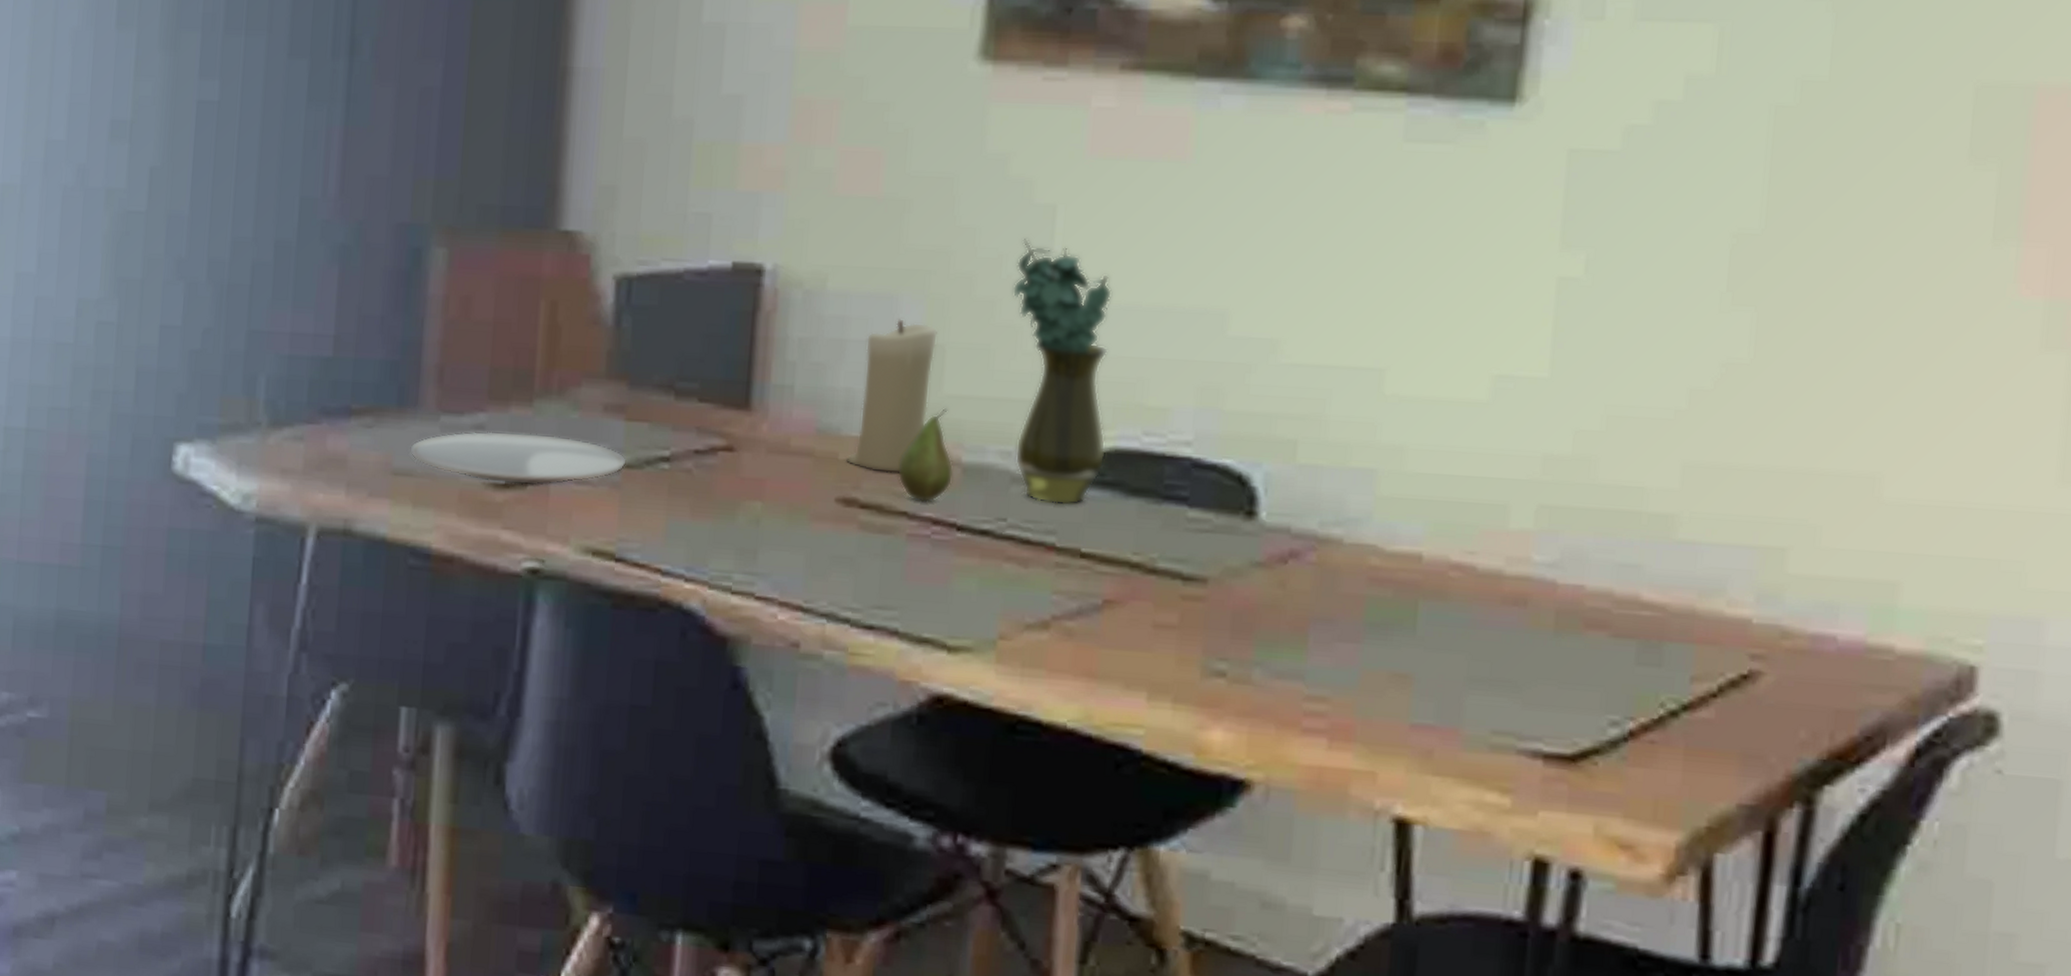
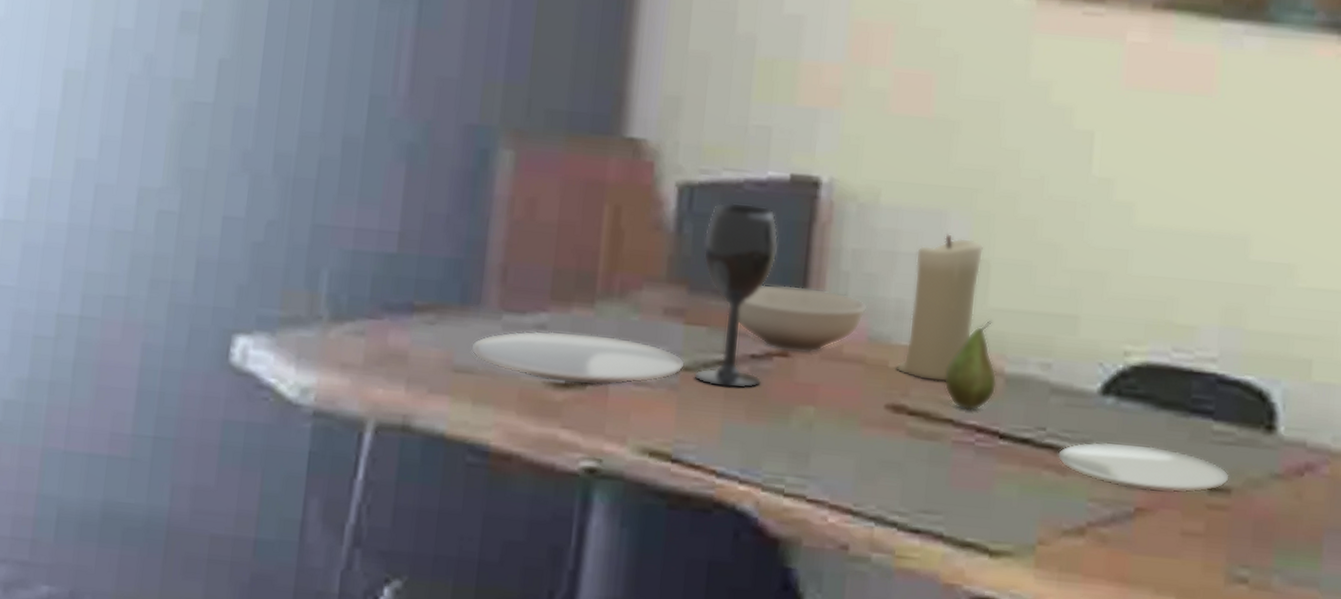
wine glass: none [636,293,721,485] -> present [694,202,779,389]
bowl: none [680,377,816,446] -> present [738,284,868,353]
vase: present [1012,239,1113,505] -> none [1053,162,1145,416]
plate: none [1019,532,1206,583] -> present [1058,442,1229,492]

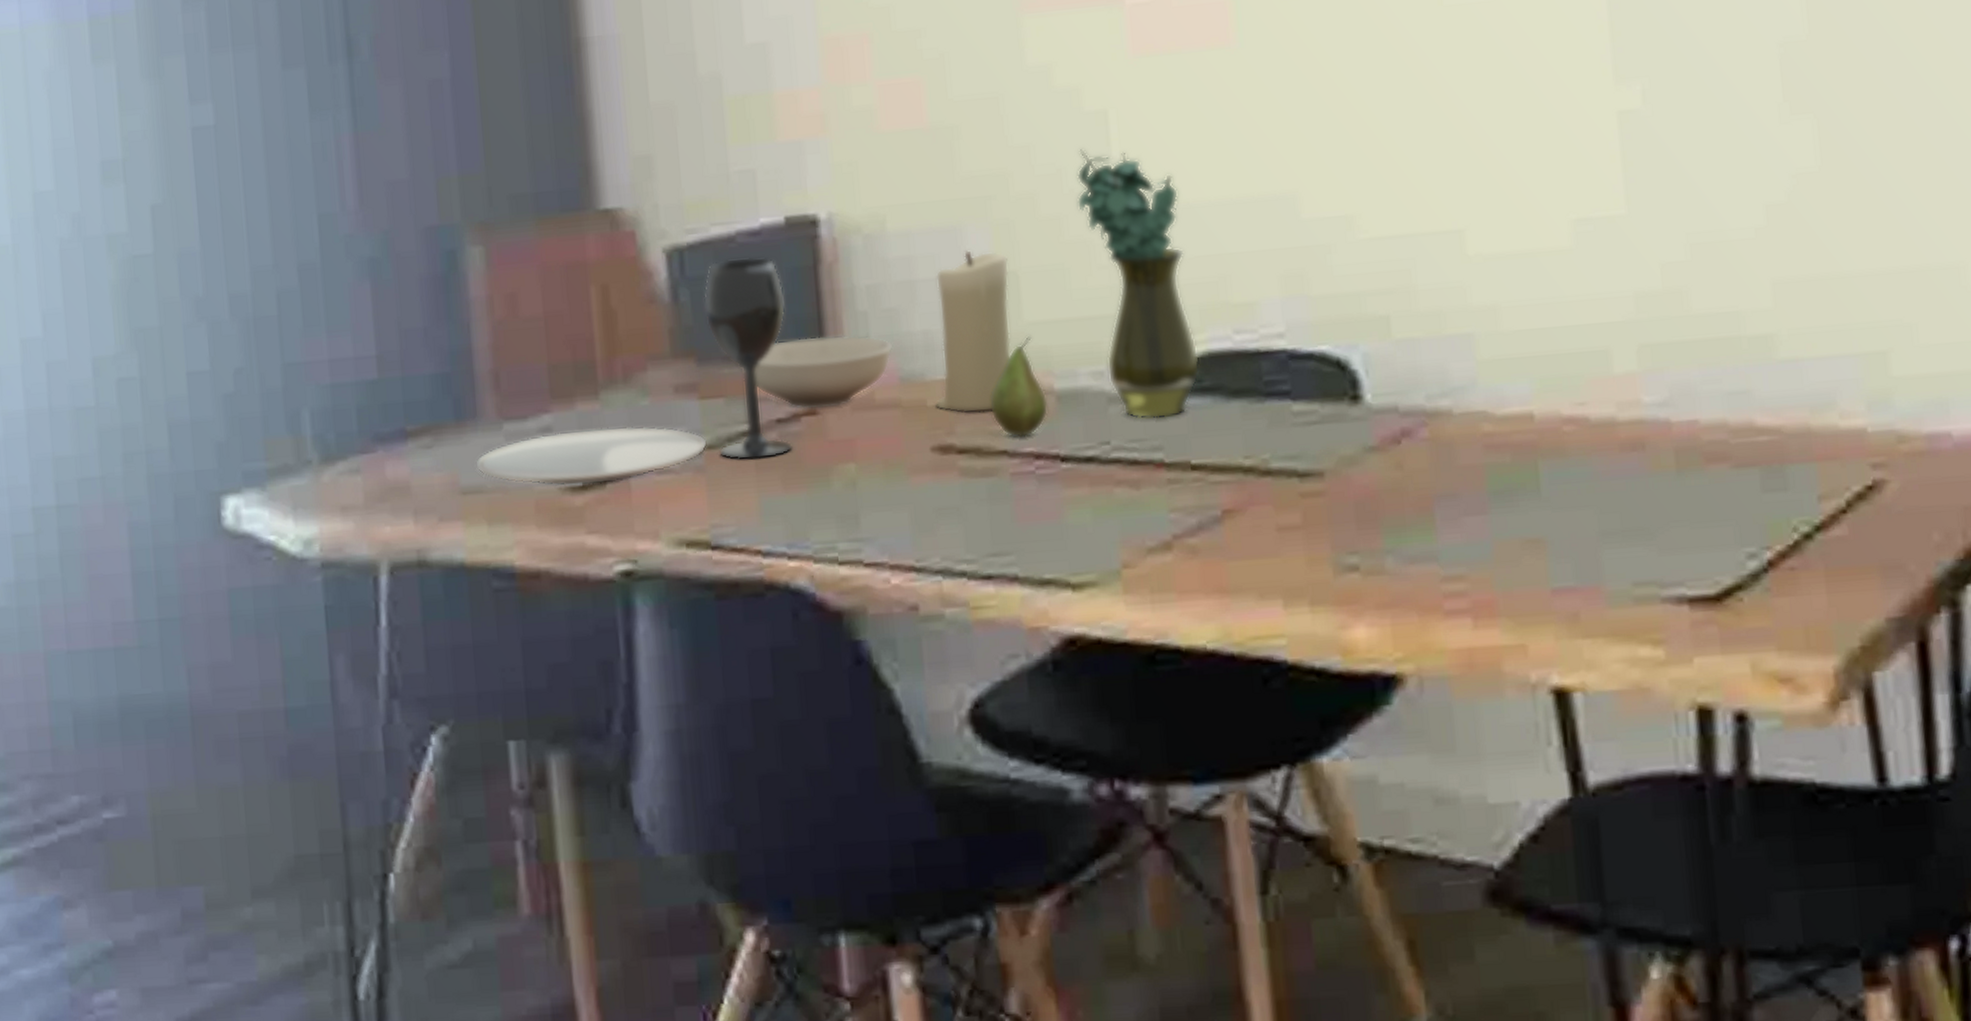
vase: none [1053,162,1145,416] -> present [1076,149,1201,419]
plate: present [1058,442,1229,492] -> none [1128,441,1319,491]

